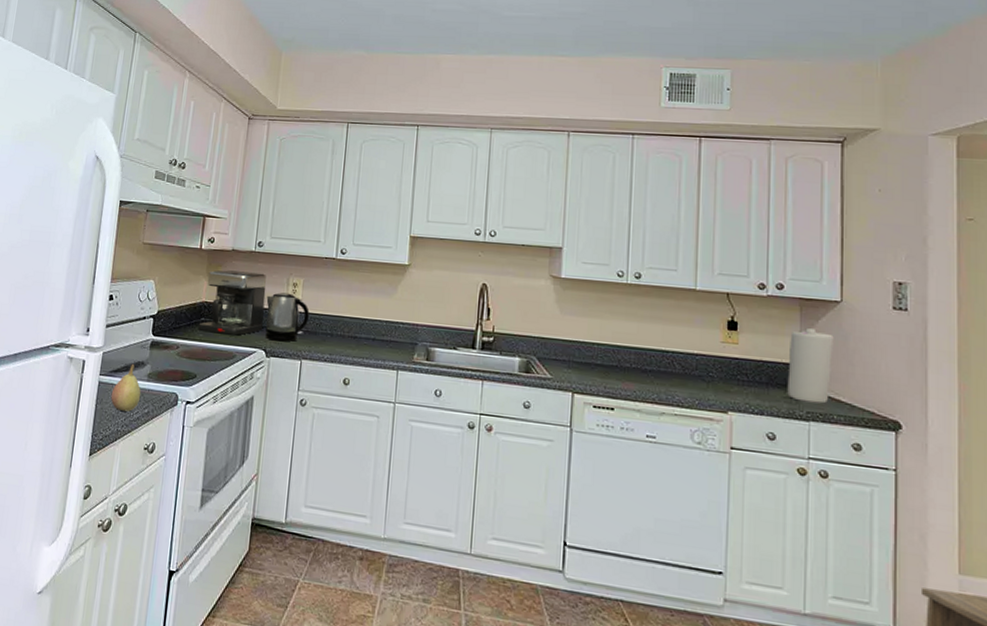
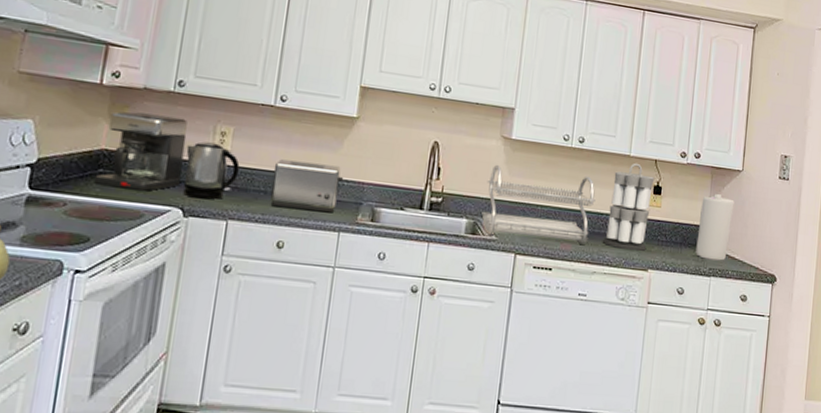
toaster: none [336,305,400,353] -> present [270,159,344,213]
dish rack: none [534,303,658,385] -> present [481,164,595,246]
spice rack: none [671,297,728,392] -> present [603,163,655,252]

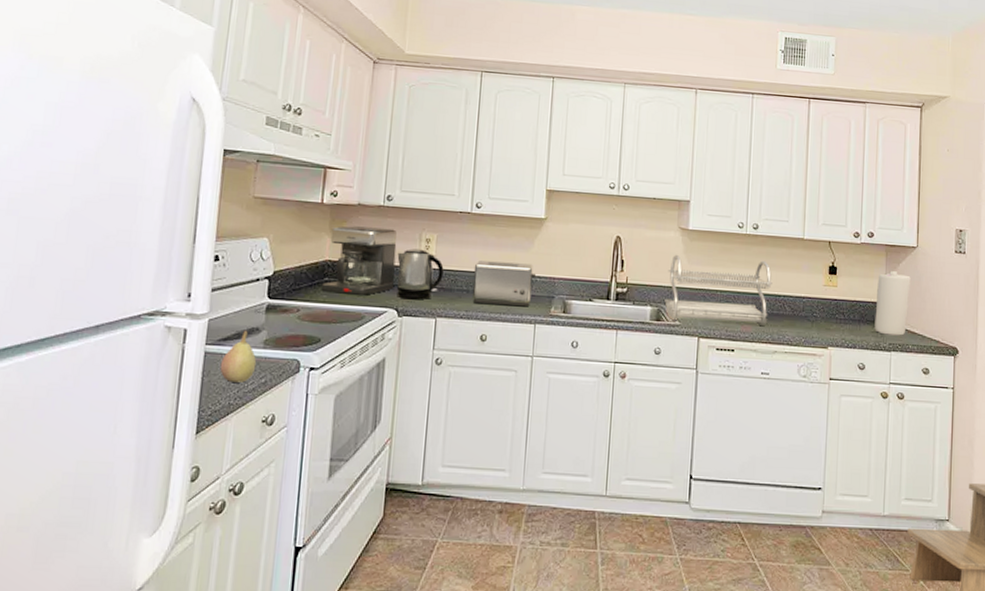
spice rack: present [603,163,655,252] -> none [782,245,830,330]

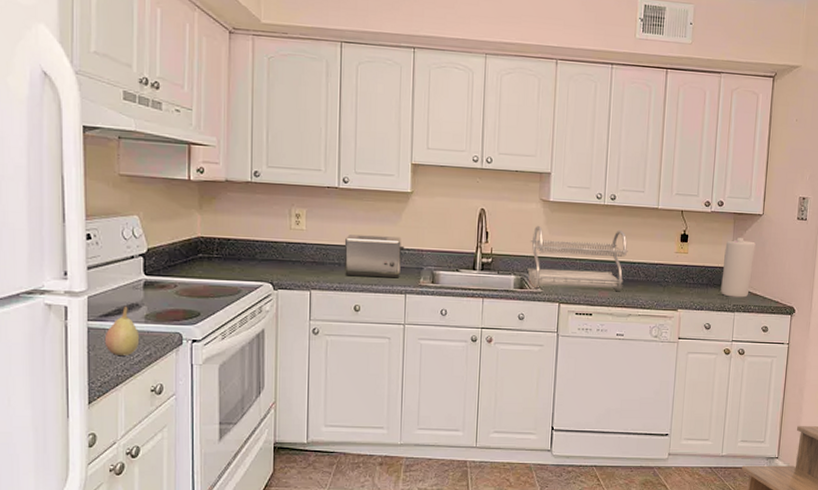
coffee maker: present [321,226,397,296] -> none [196,202,267,271]
kettle: present [397,248,444,300] -> none [269,224,315,274]

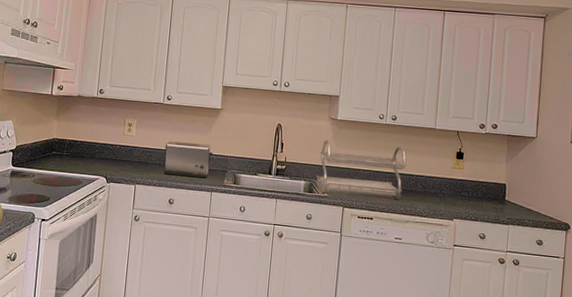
paper towel holder: present [720,238,756,298] -> none [495,157,529,212]

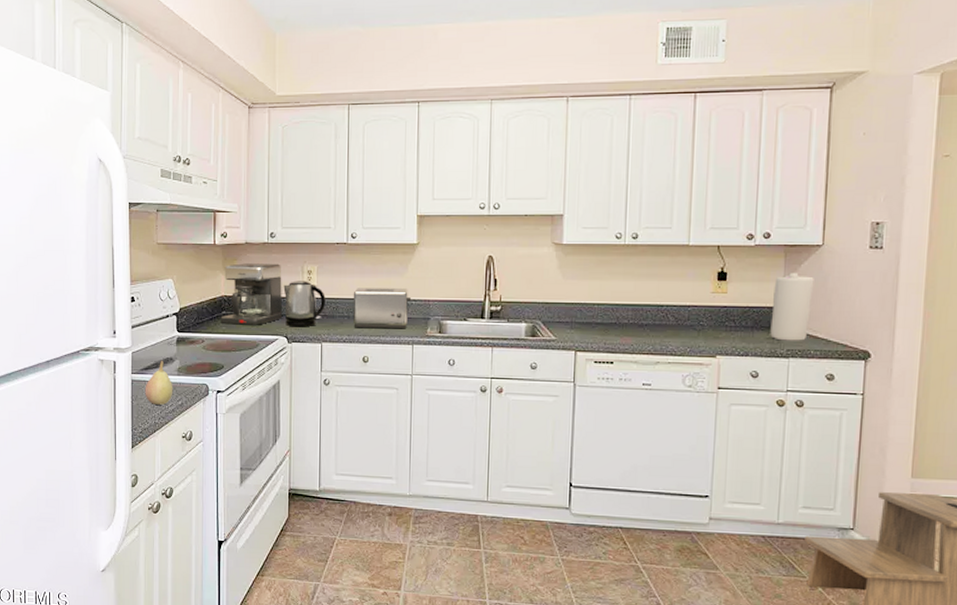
coffee maker: none [50,112,107,167] -> present [220,263,282,326]
kettle: none [106,131,142,171] -> present [283,281,325,327]
dish rack: present [316,139,407,200] -> none [539,270,654,338]
paper towel holder: none [495,157,529,212] -> present [770,273,814,341]

